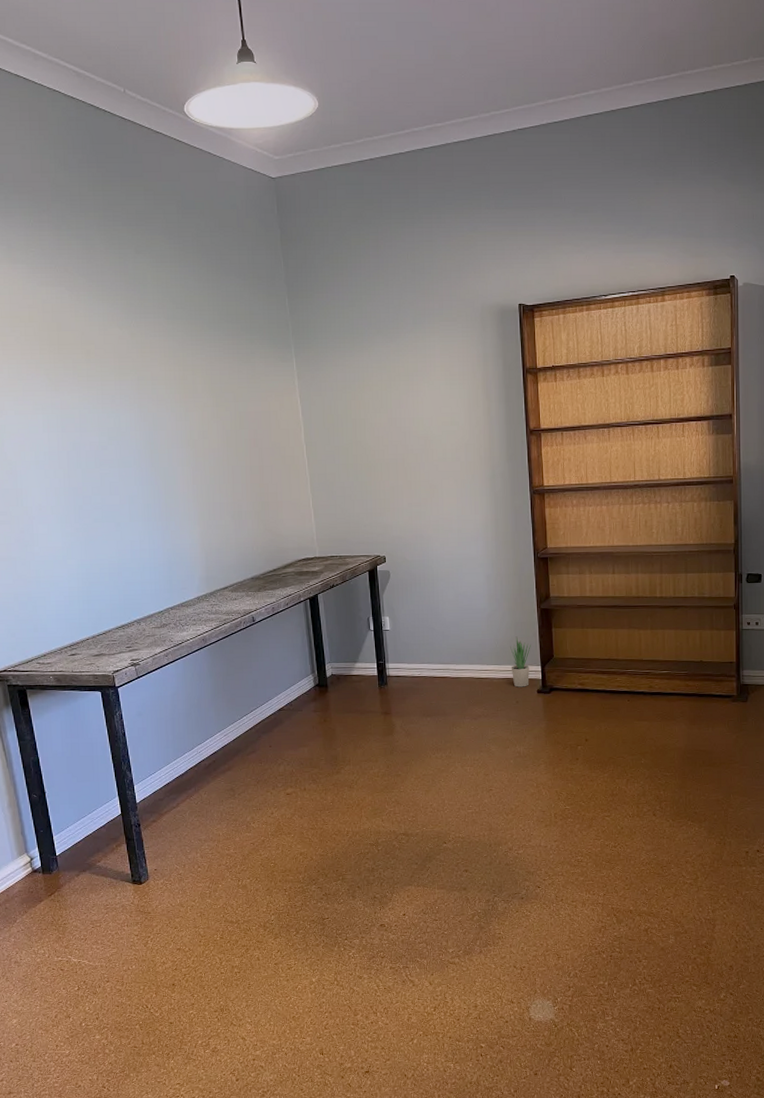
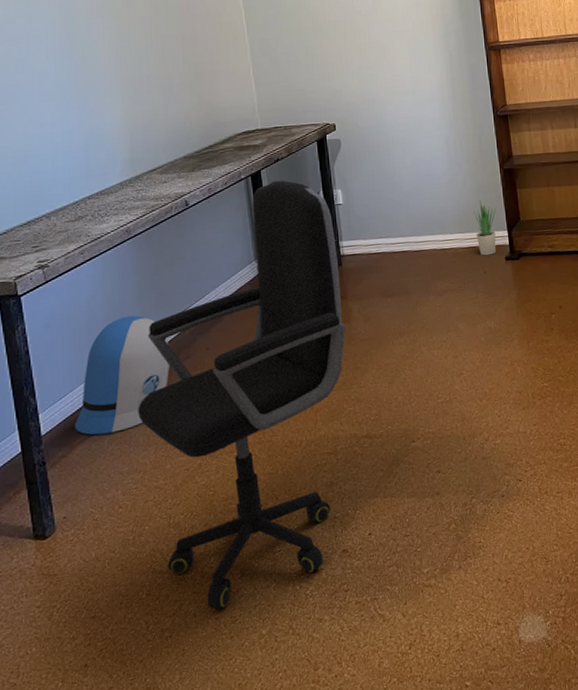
sun visor: none [163,712,239,807] -> present [75,315,169,435]
office chair: none [213,604,389,957] -> present [138,180,345,610]

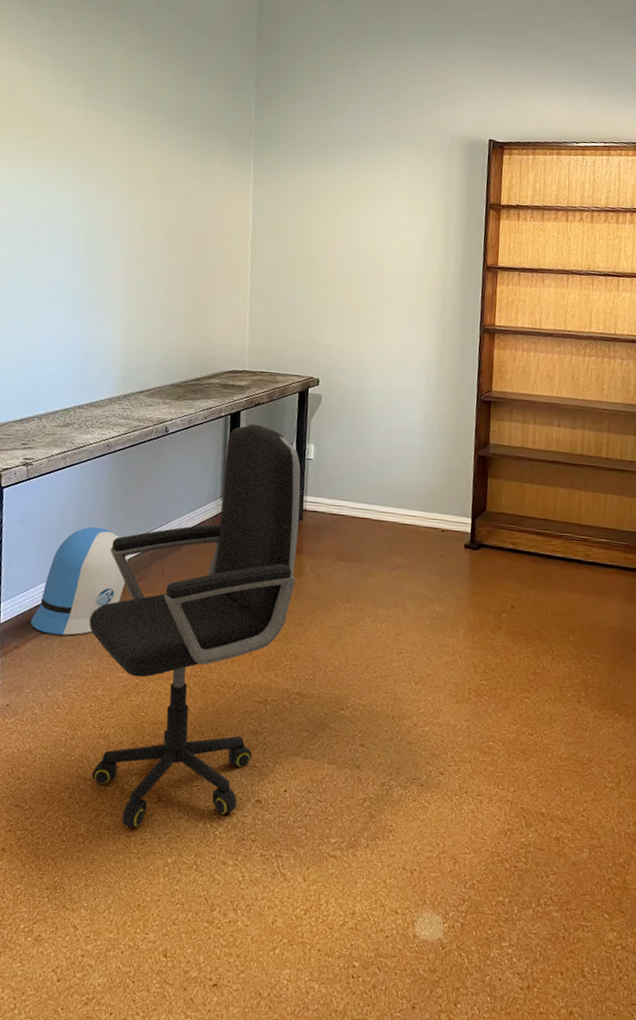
potted plant: present [474,200,497,256] -> none [439,482,463,540]

